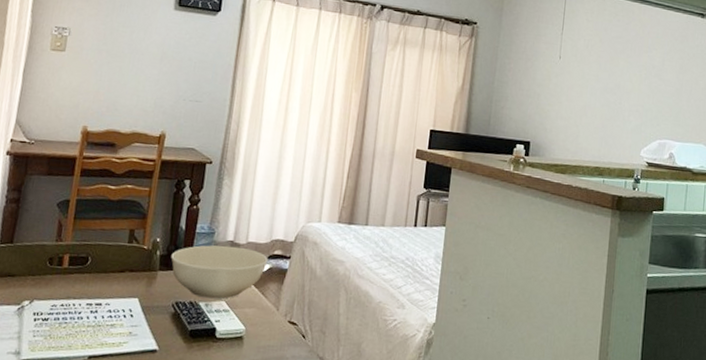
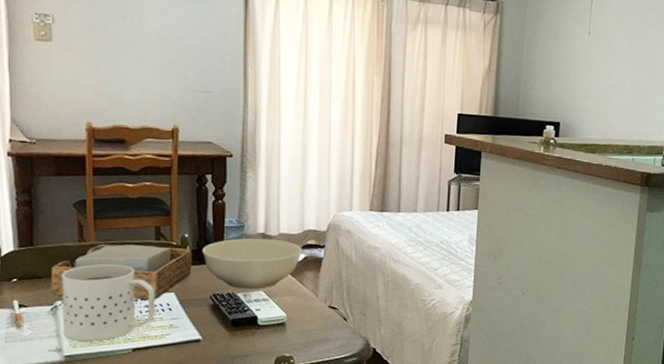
napkin holder: none [20,244,161,305] -> present [50,243,192,300]
mug: none [25,264,120,346] -> present [60,263,156,341]

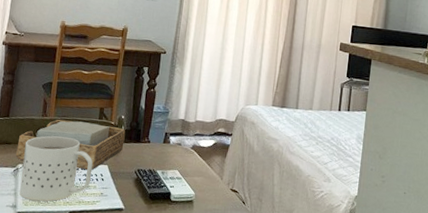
bowl: present [202,238,302,290] -> none [133,122,213,168]

